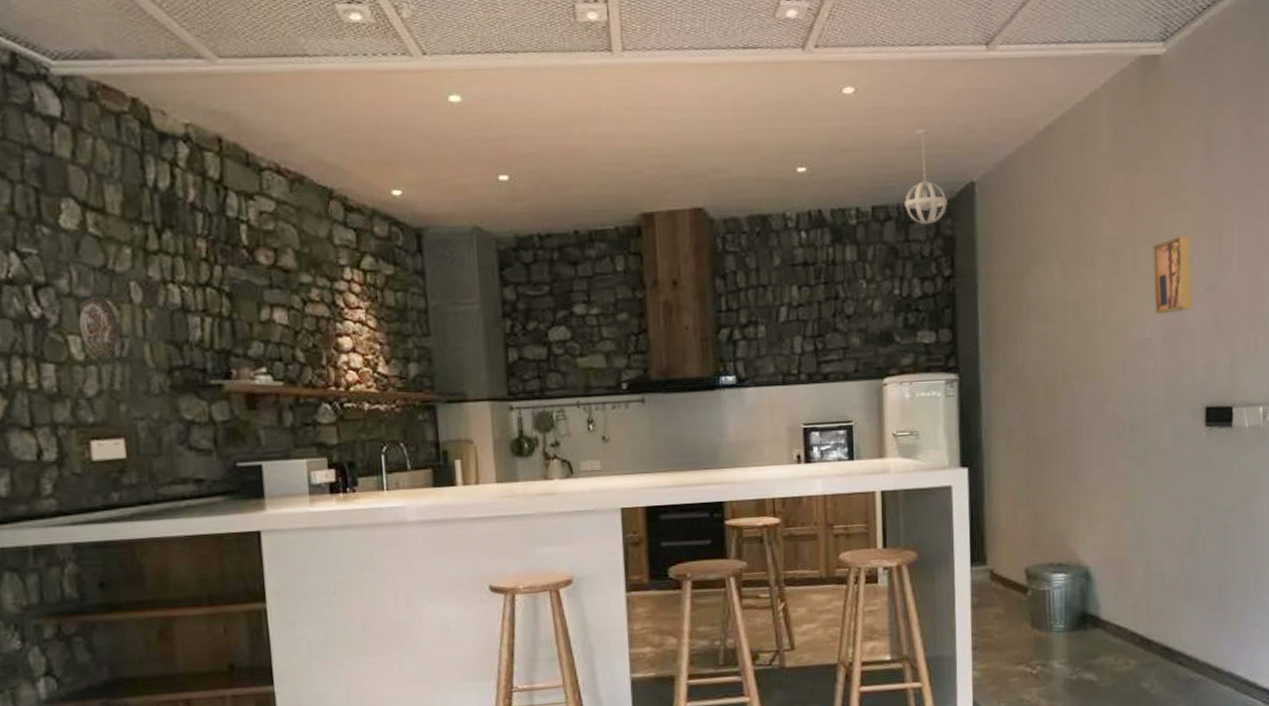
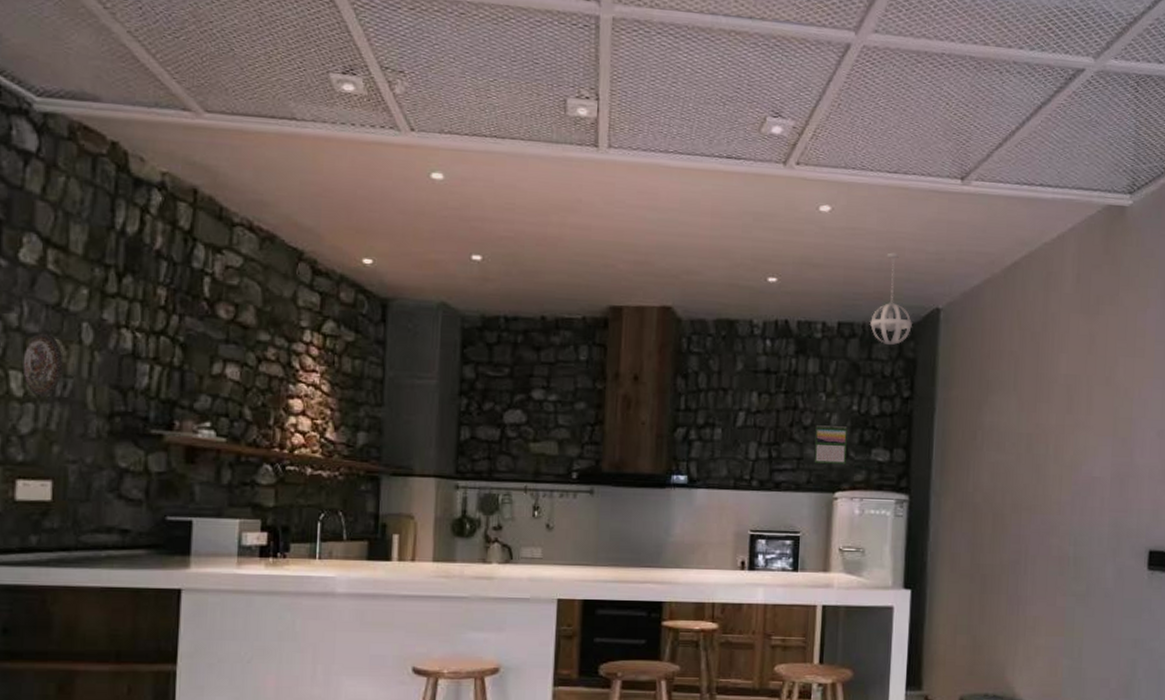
calendar: none [858,311,893,351] -> present [814,424,847,464]
wall art: present [1153,235,1193,314] -> none [1106,381,1143,455]

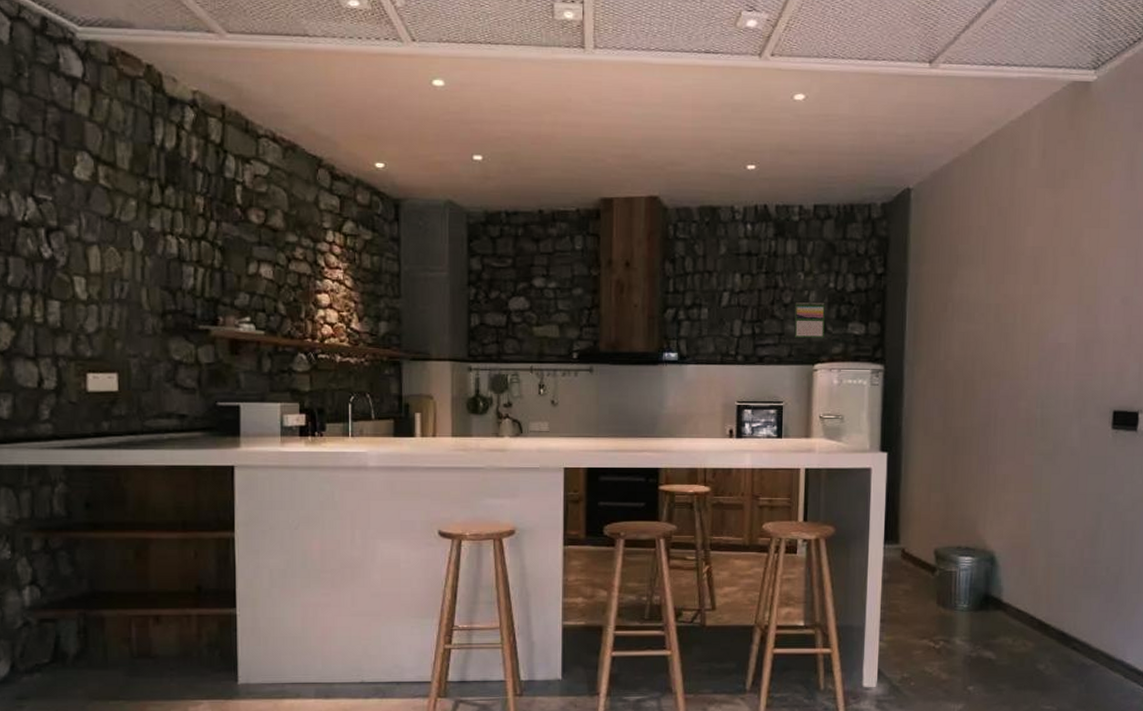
decorative plate: present [22,331,63,398] -> none [84,241,120,300]
pendant light: present [870,252,912,346] -> none [844,136,884,225]

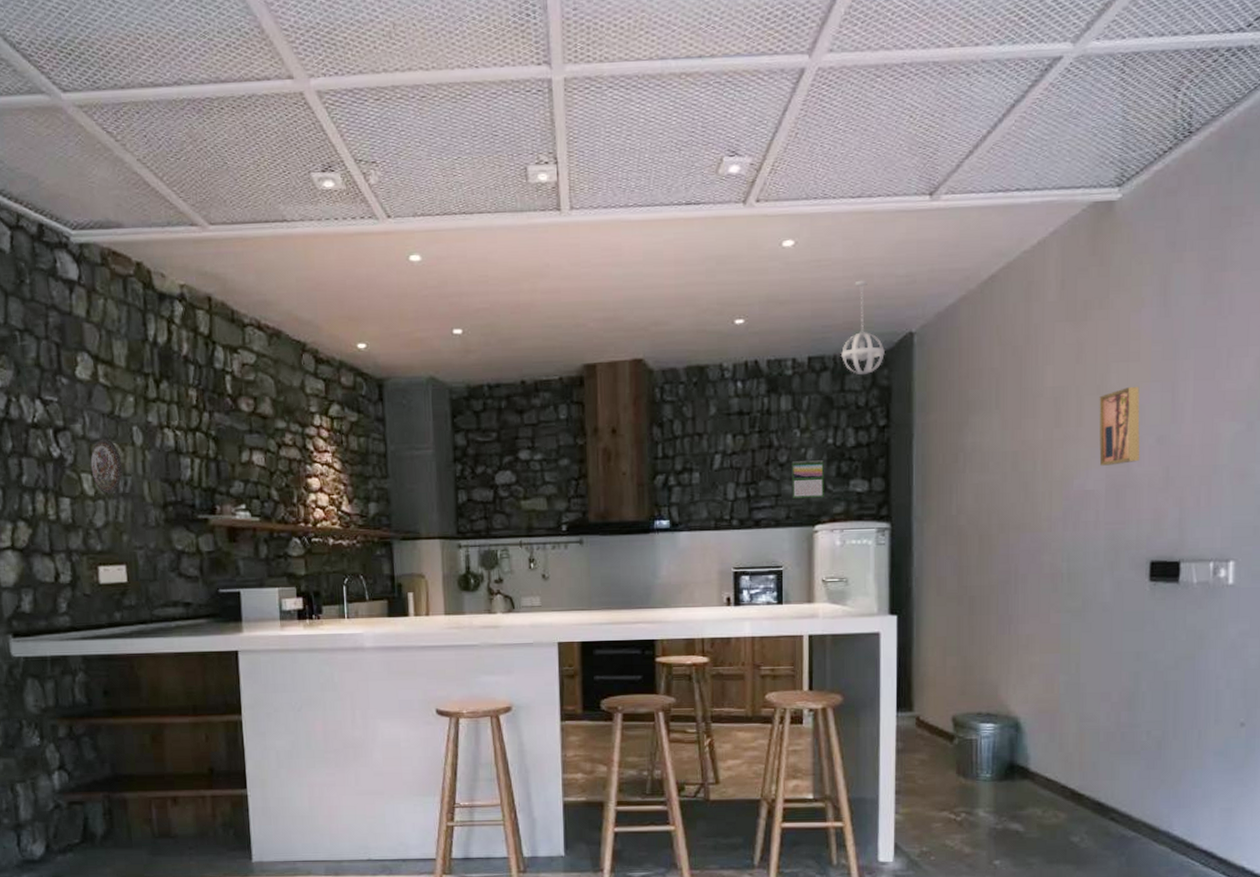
decorative plate: none [84,241,120,300] -> present [90,437,123,495]
pendant light: none [844,136,884,225] -> present [841,280,885,376]
wall art: none [1071,250,1108,322] -> present [1099,386,1140,466]

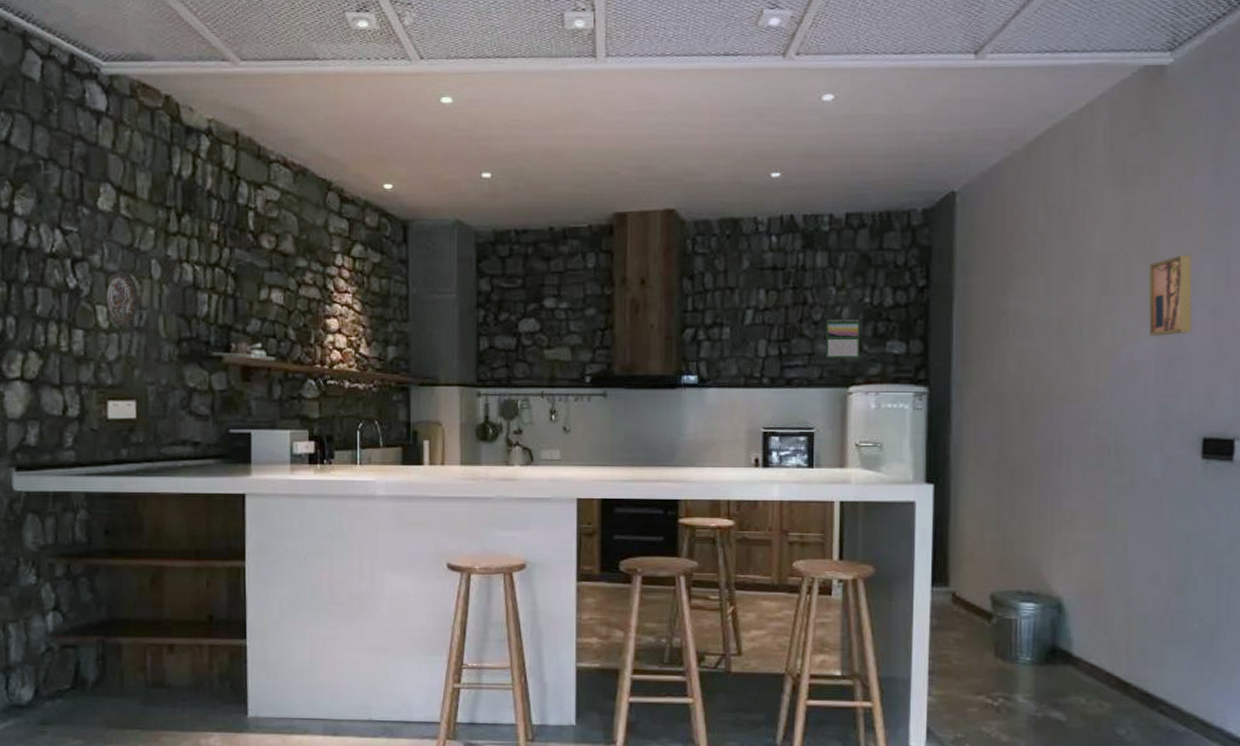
pendant light: present [841,280,885,376] -> none [880,137,925,234]

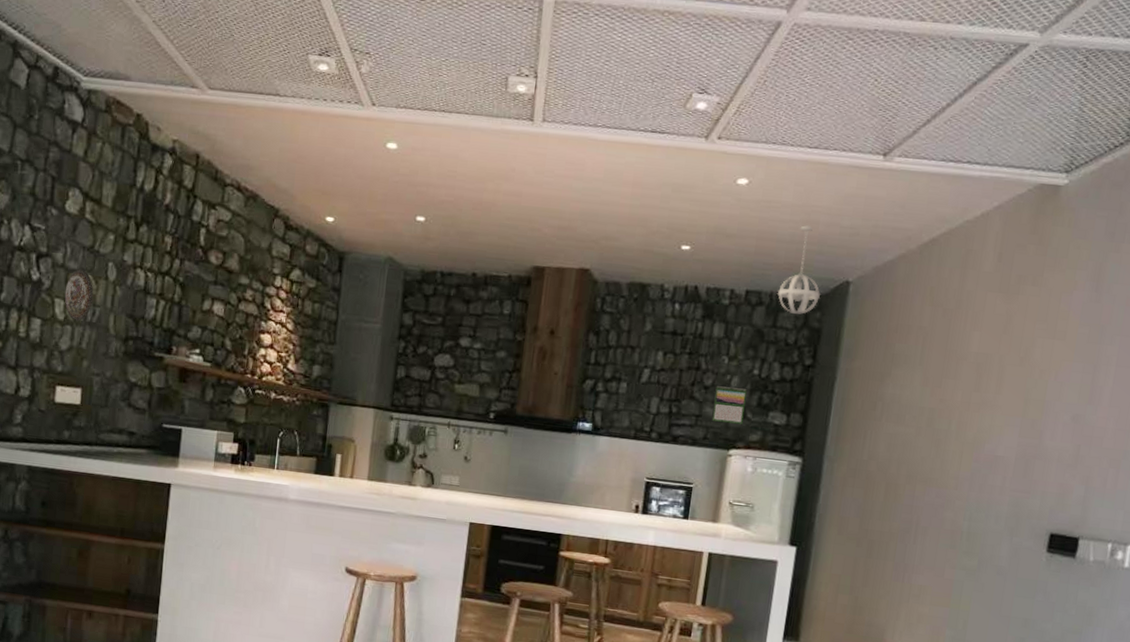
pendant light: none [880,137,925,234] -> present [778,225,820,315]
wall art: present [1149,254,1192,336] -> none [1013,363,1062,436]

